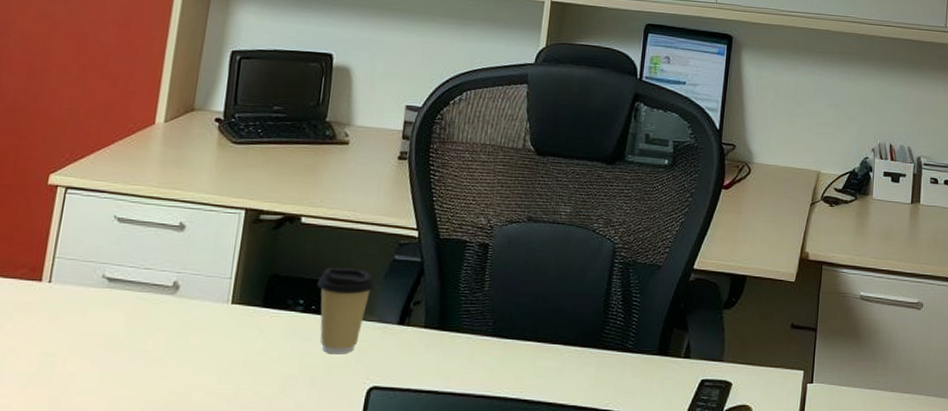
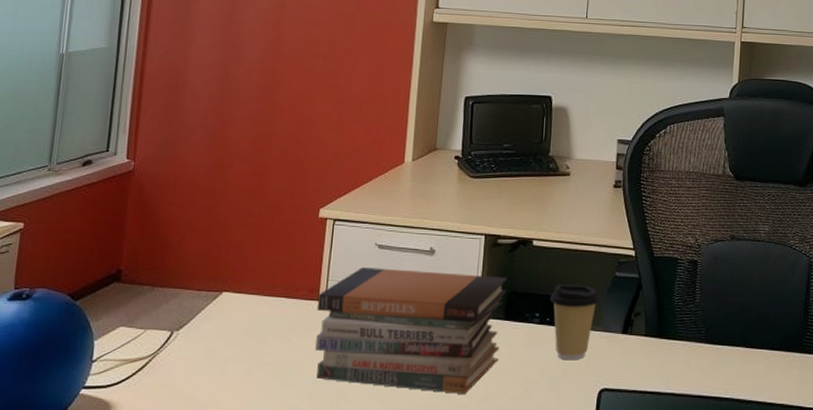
book stack: none [33,242,269,391] -> present [315,266,508,394]

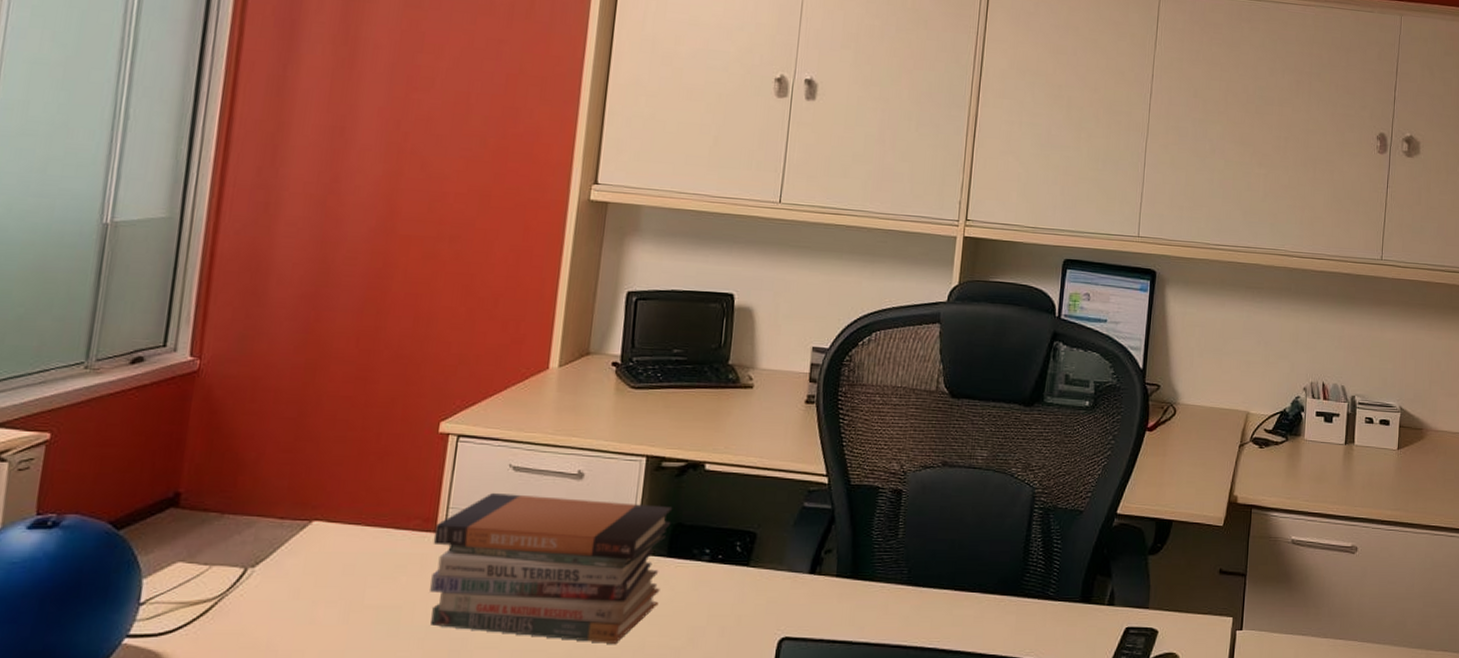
coffee cup: present [549,284,600,361] -> none [723,515,784,605]

